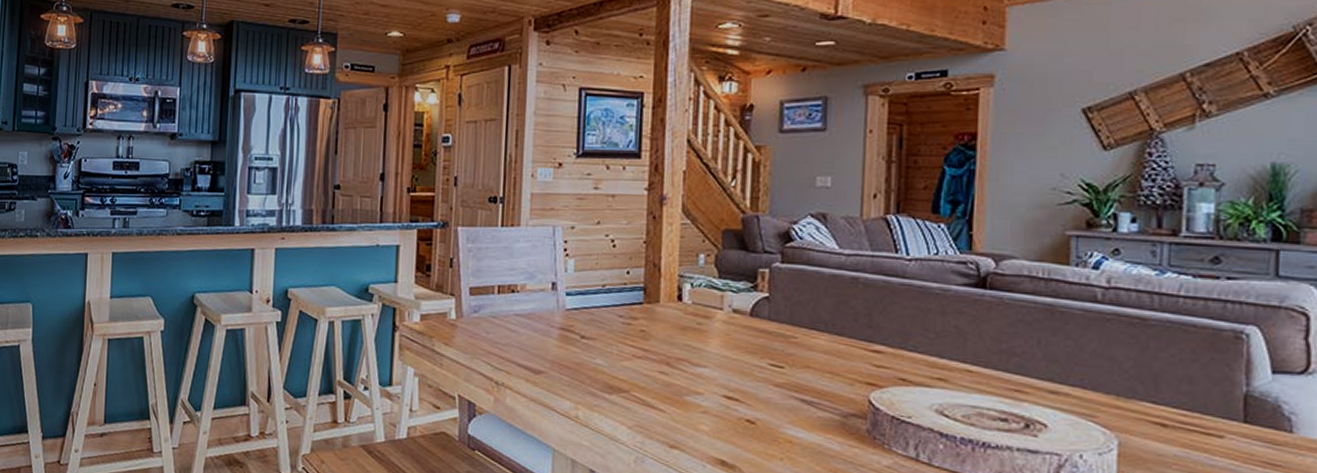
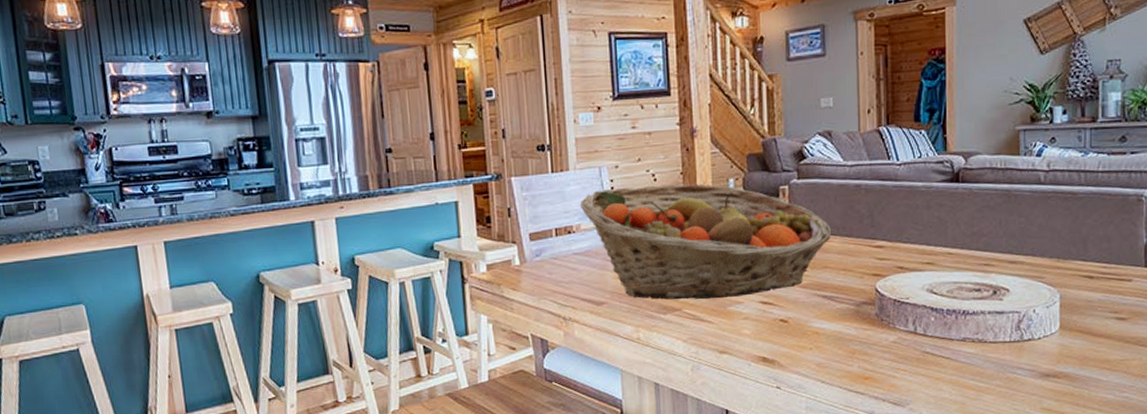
fruit basket: none [527,250,818,387] -> present [579,184,832,300]

